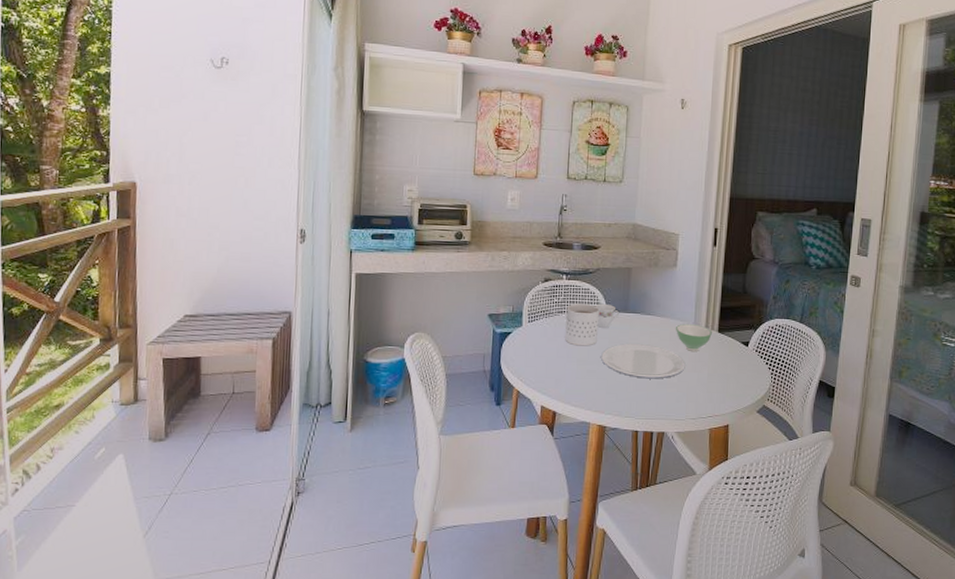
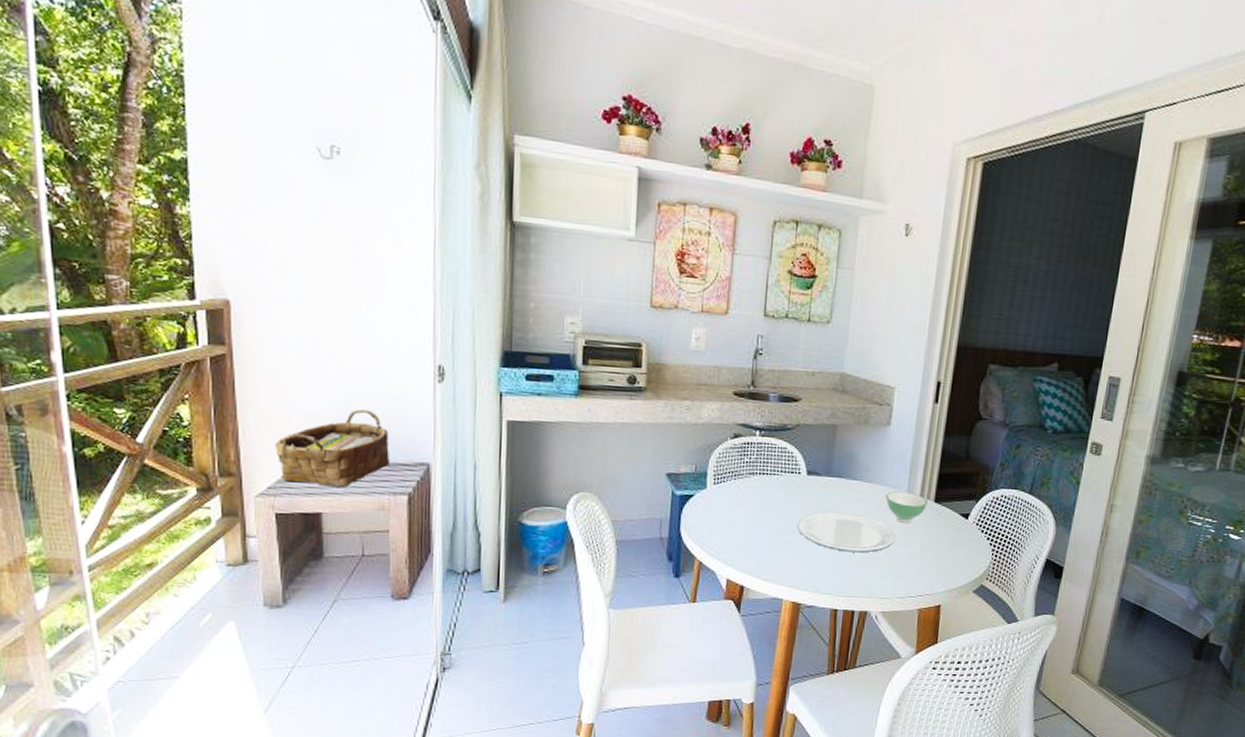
woven basket: none [166,268,259,334] -> present [276,409,391,487]
mug: present [565,303,600,346] -> none [756,464,798,514]
teacup: present [595,303,619,328] -> none [793,465,821,493]

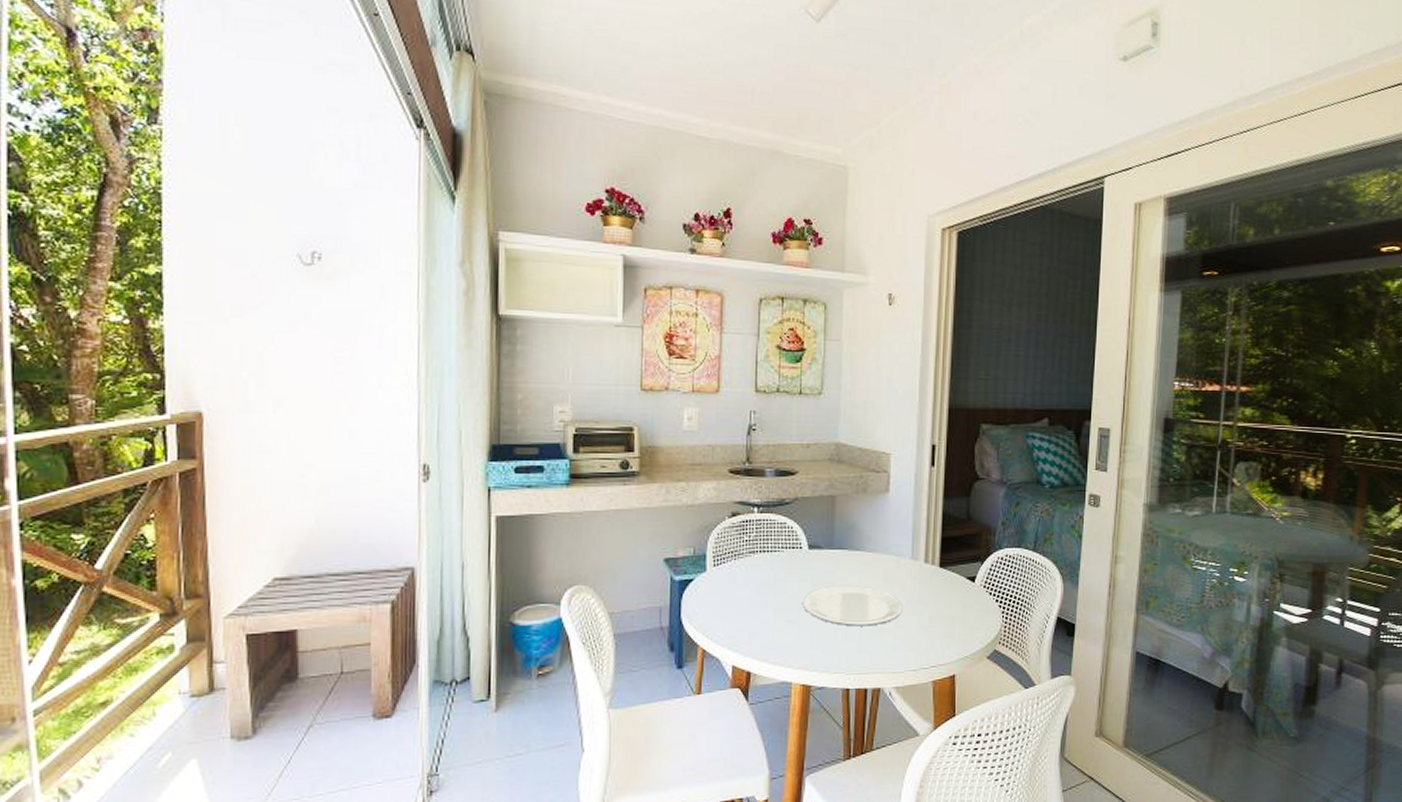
woven basket: present [276,409,391,487] -> none [248,516,373,600]
bowl: present [886,491,928,523] -> none [890,559,933,591]

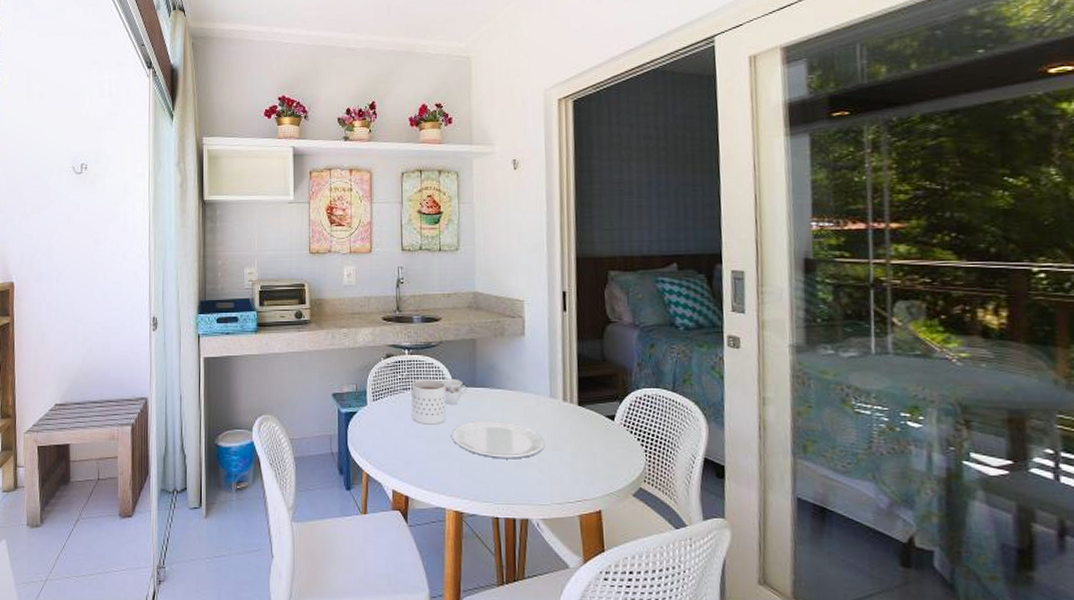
mug: none [759,541,800,592] -> present [411,379,447,425]
teacup: none [793,539,822,568] -> present [441,378,467,404]

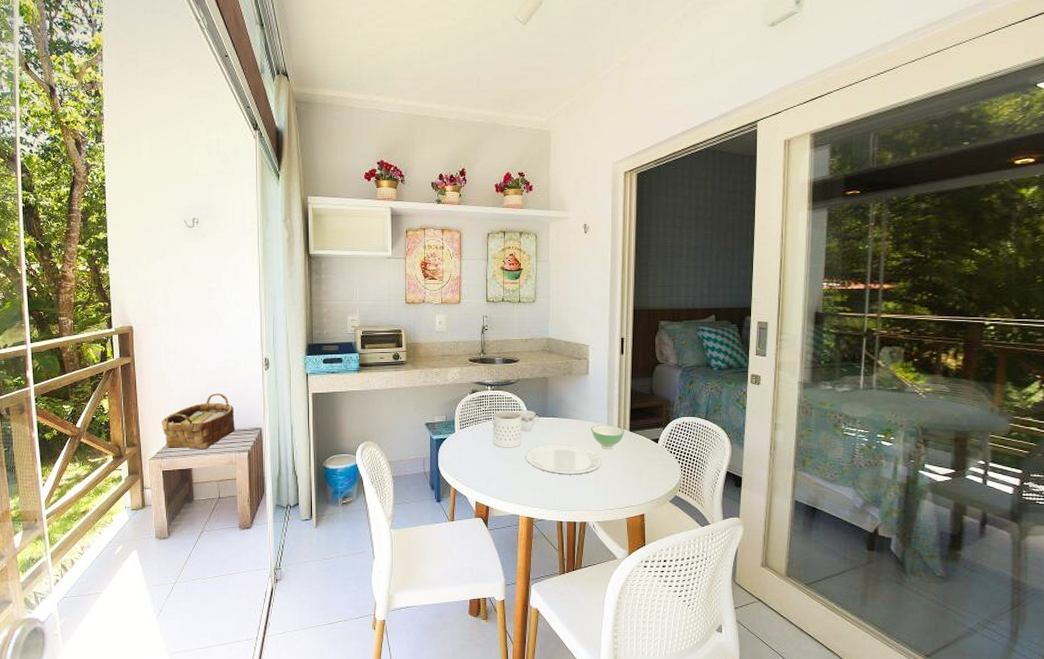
woven basket: none [39,357,119,422] -> present [162,393,236,449]
bowl: none [530,398,571,427] -> present [591,425,624,449]

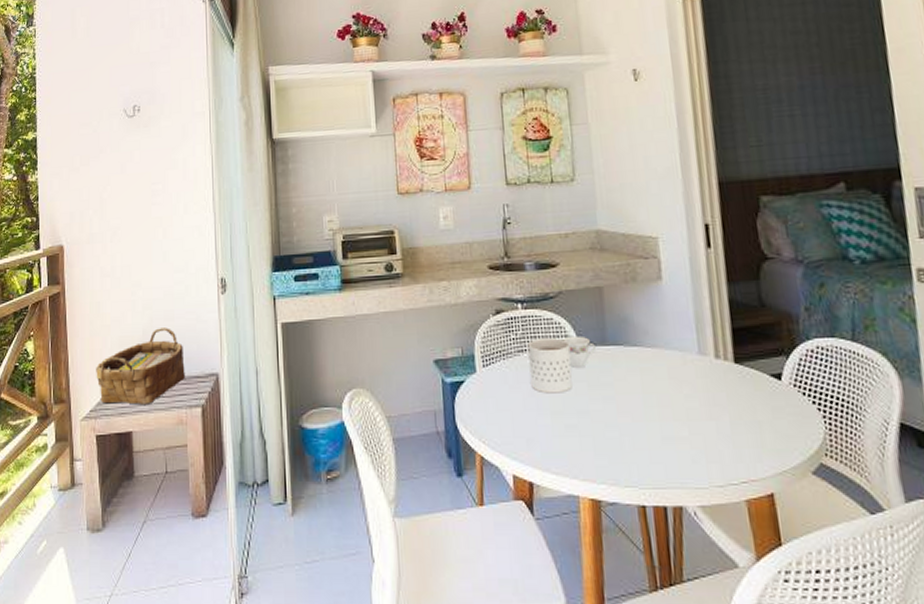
plate: present [526,443,602,475] -> none [580,385,697,433]
bowl: present [591,425,624,449] -> none [674,355,726,391]

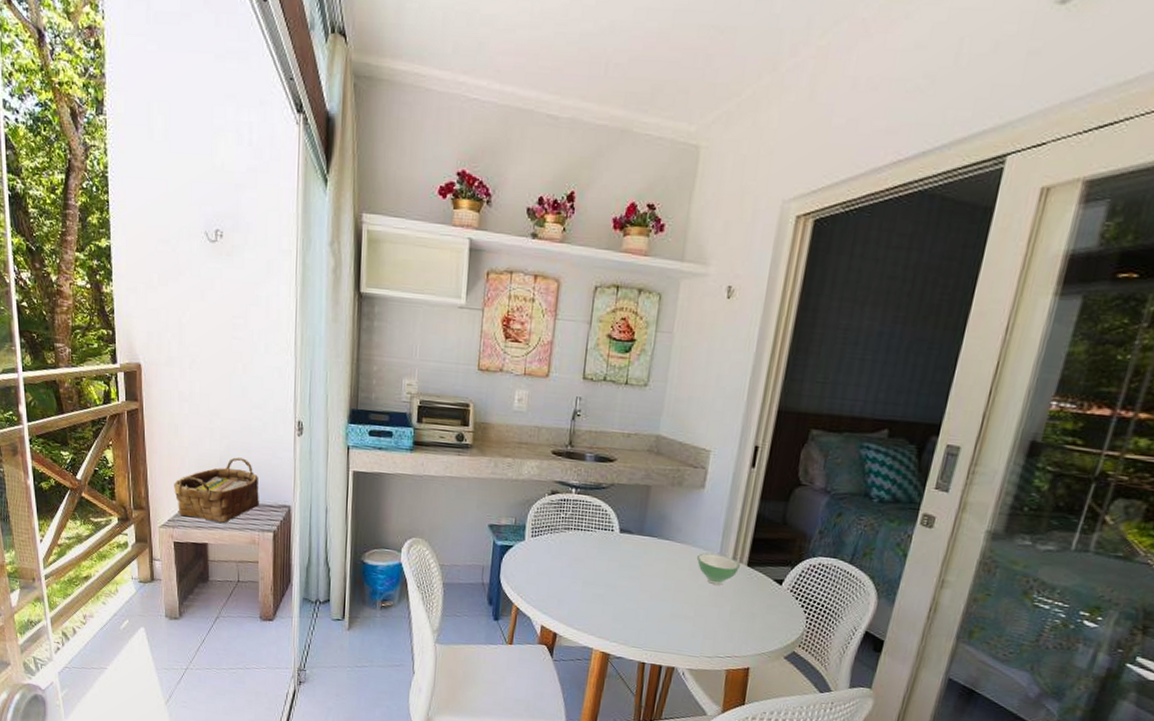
mug: present [527,338,573,394] -> none [570,520,612,568]
teacup: present [563,335,596,368] -> none [606,523,633,550]
bowl: none [674,355,726,391] -> present [697,553,740,585]

